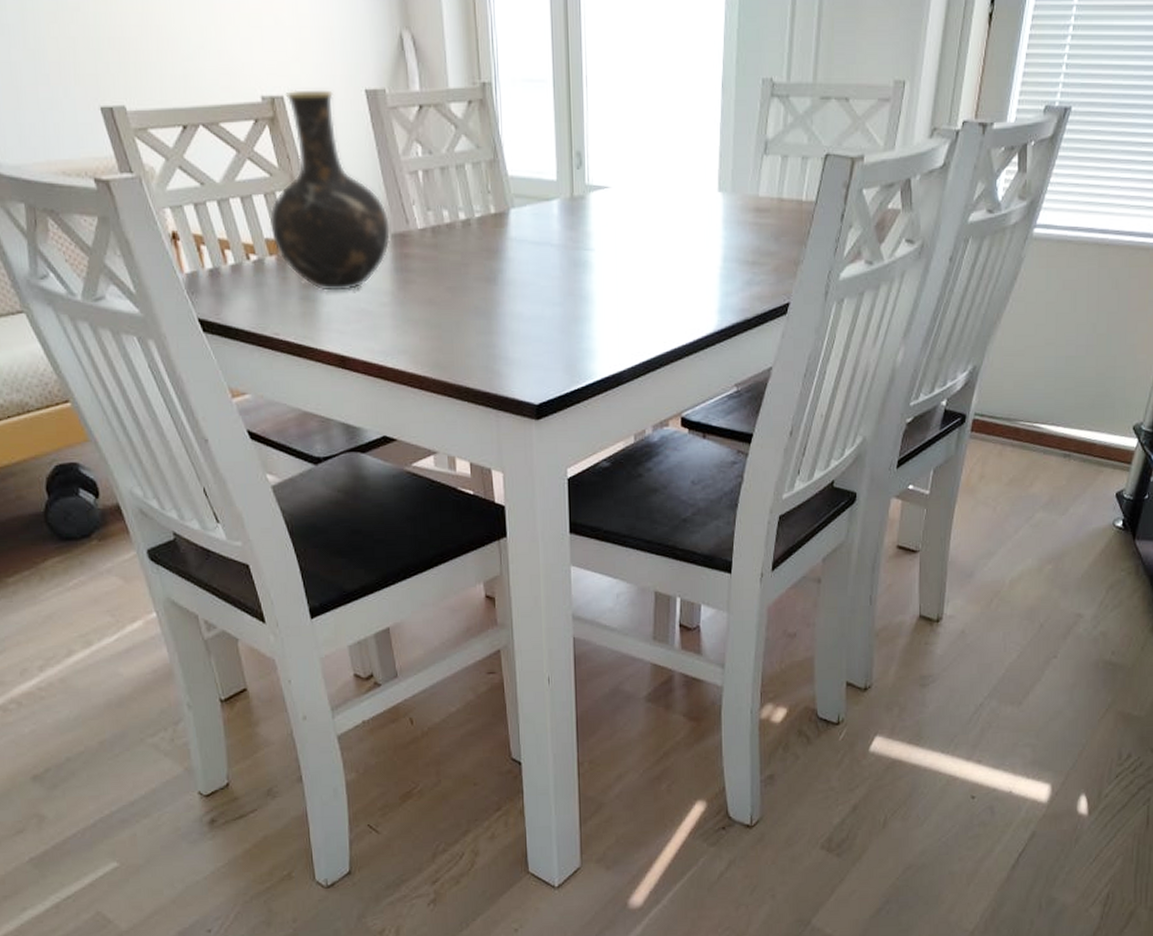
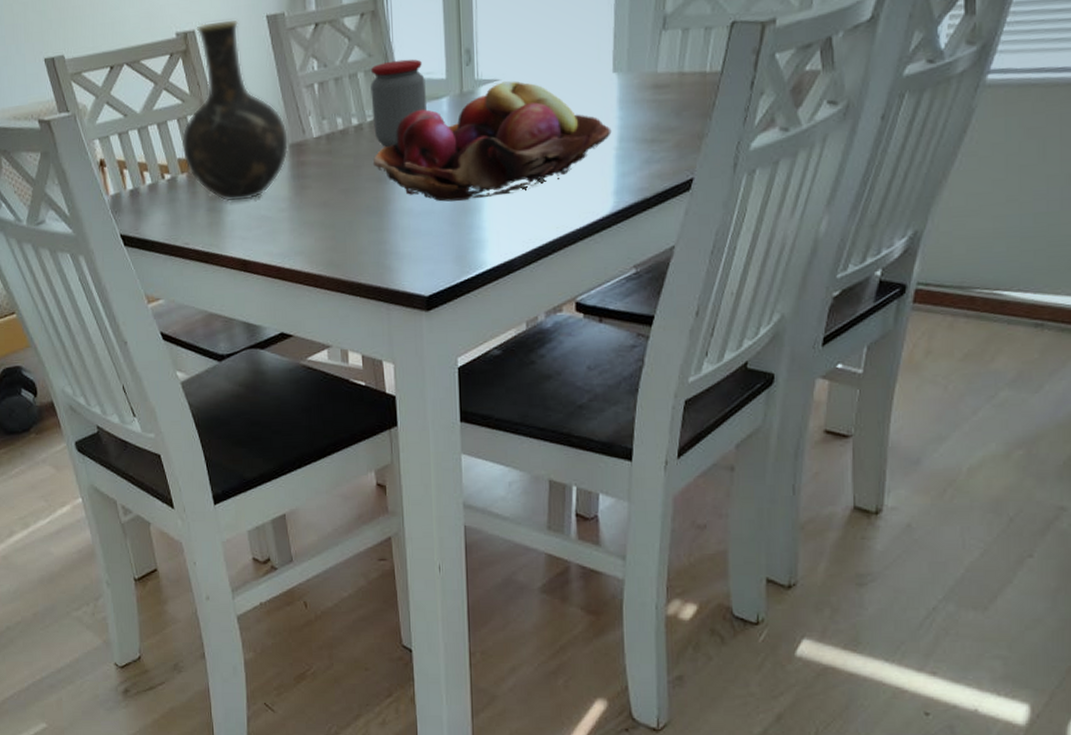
jar: none [479,155,537,247] -> present [371,59,426,148]
fruit basket: none [481,190,716,308] -> present [372,80,612,202]

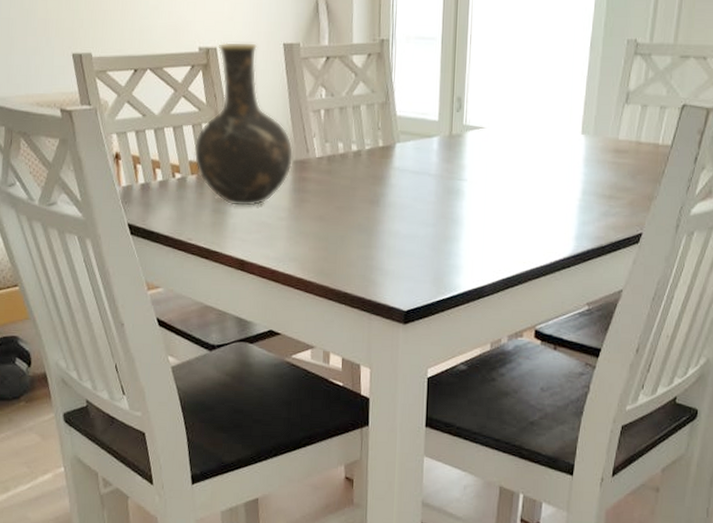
jar: present [371,59,426,148] -> none [370,99,420,175]
fruit basket: present [372,80,612,202] -> none [367,130,577,229]

